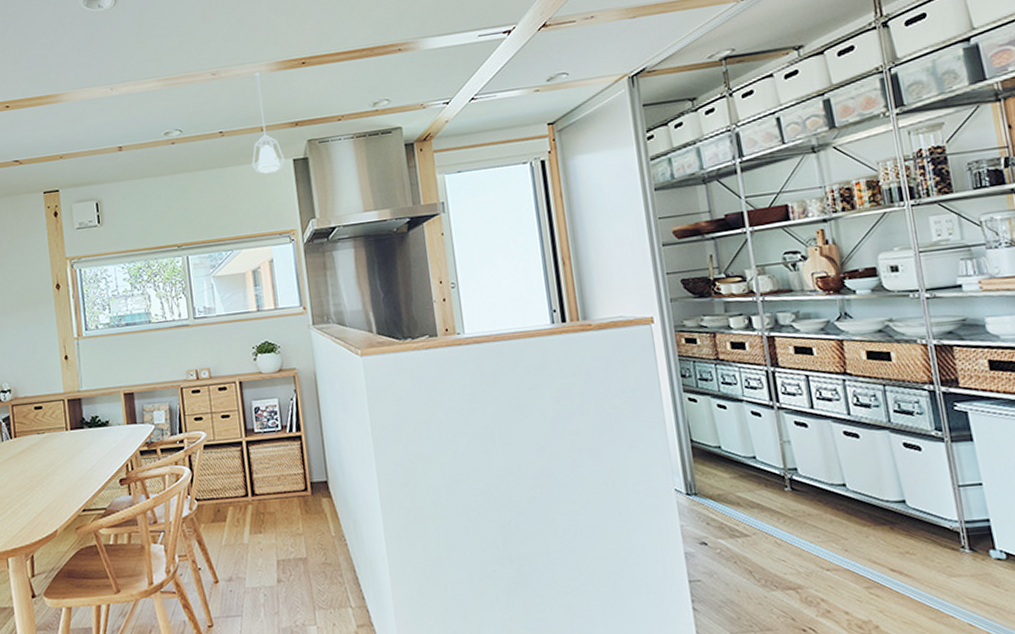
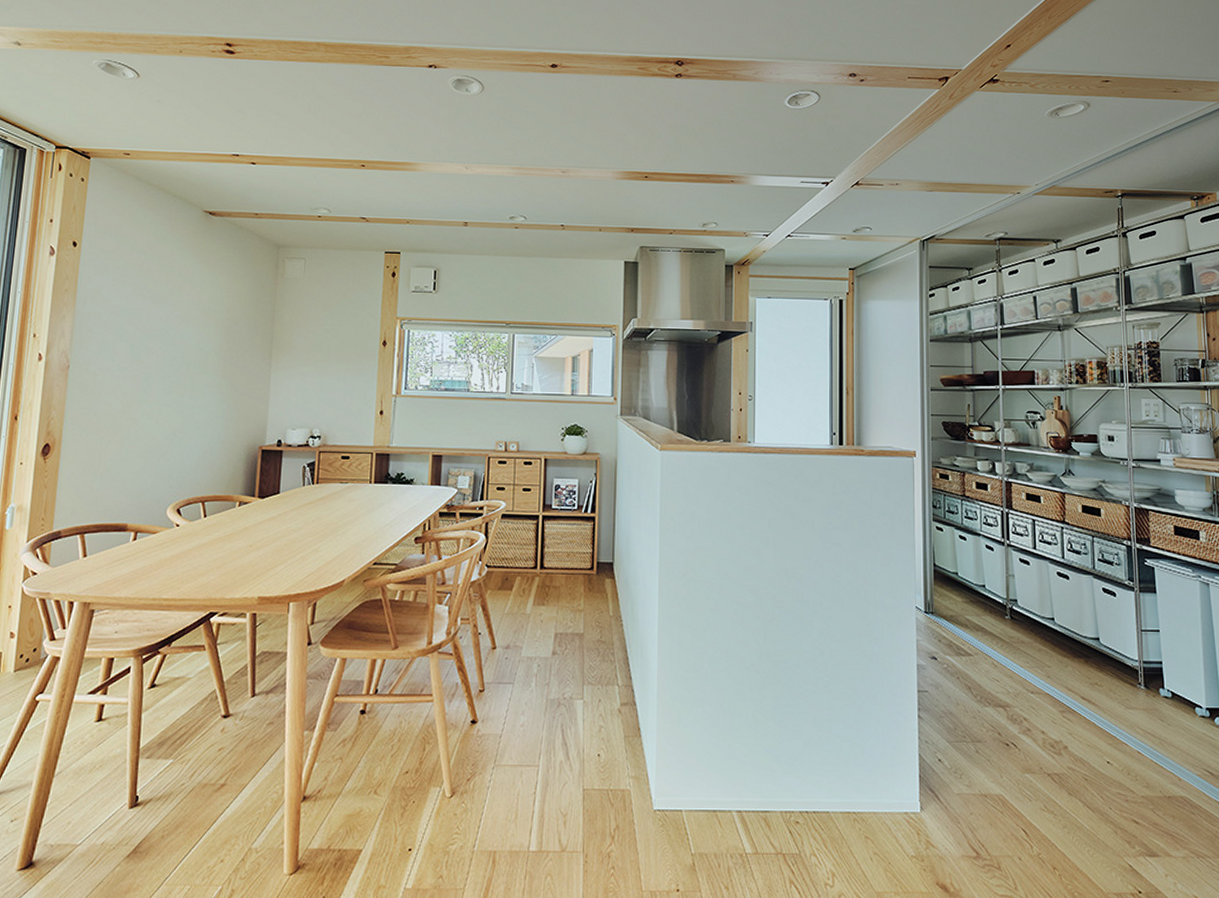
pendant lamp: present [252,72,286,174] -> none [586,177,617,271]

